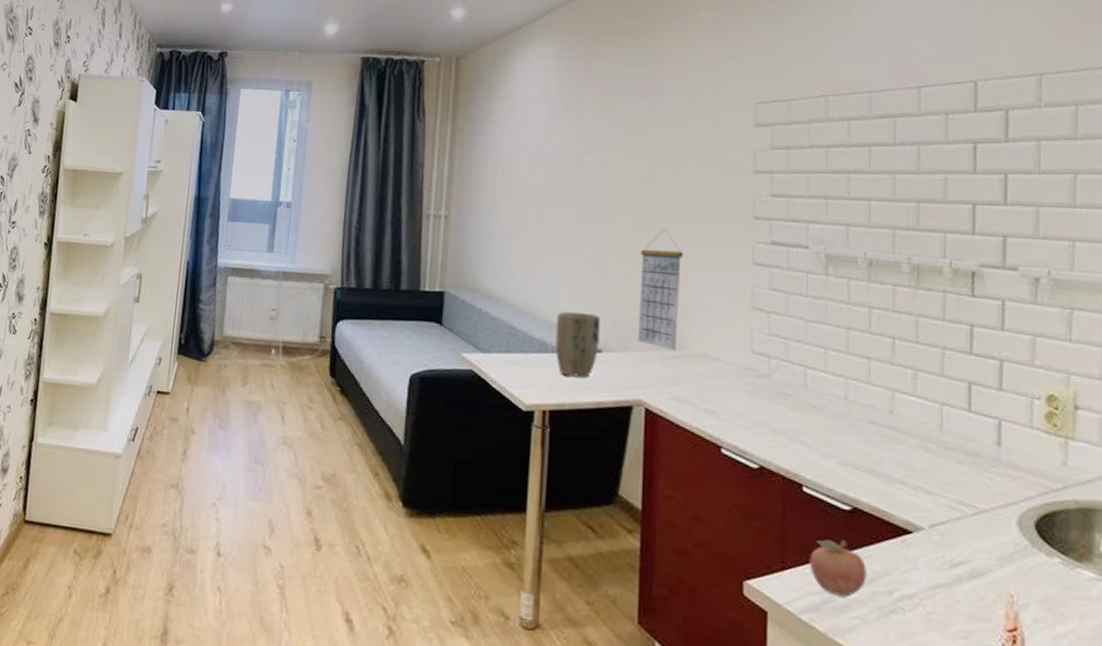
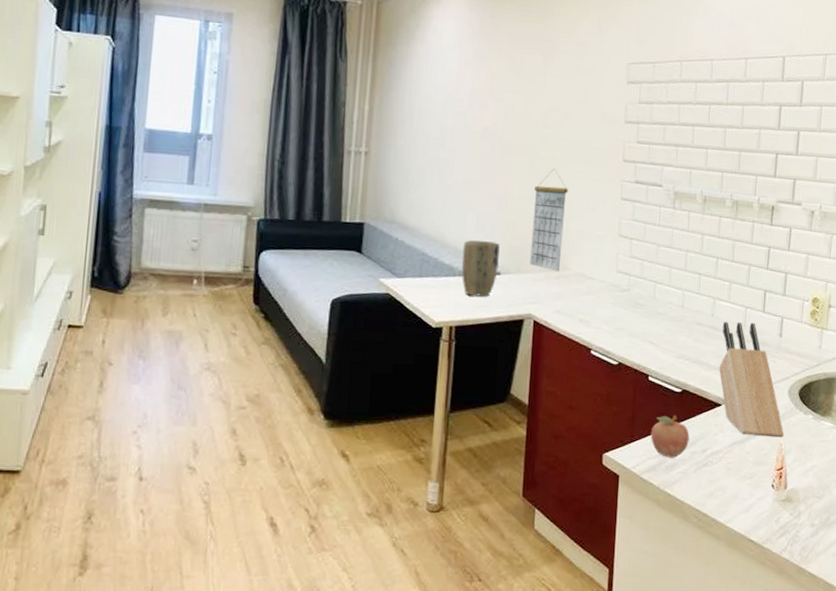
knife block: none [906,420,1016,586] -> present [719,321,784,438]

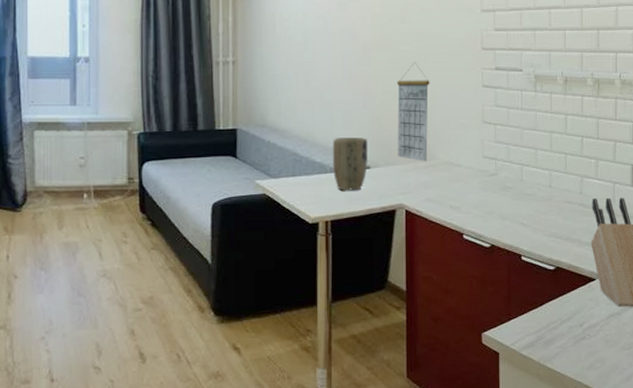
fruit: present [650,415,690,458] -> none [527,292,566,333]

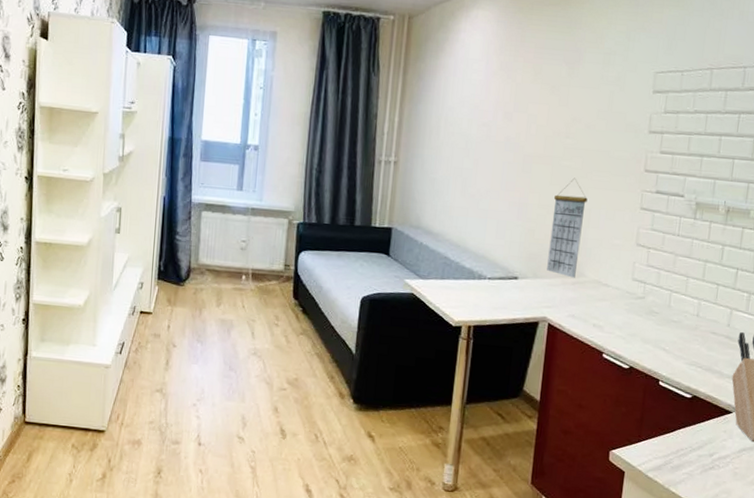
plant pot: present [332,138,368,191] -> none [481,246,518,300]

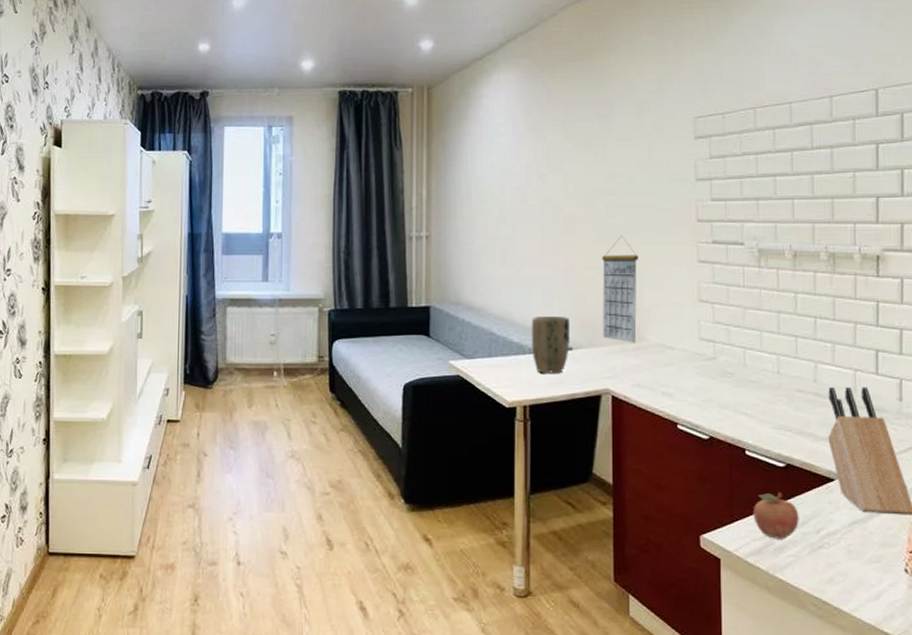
plant pot: none [481,246,518,300] -> present [531,317,570,373]
fruit: none [657,419,698,459] -> present [753,492,799,539]

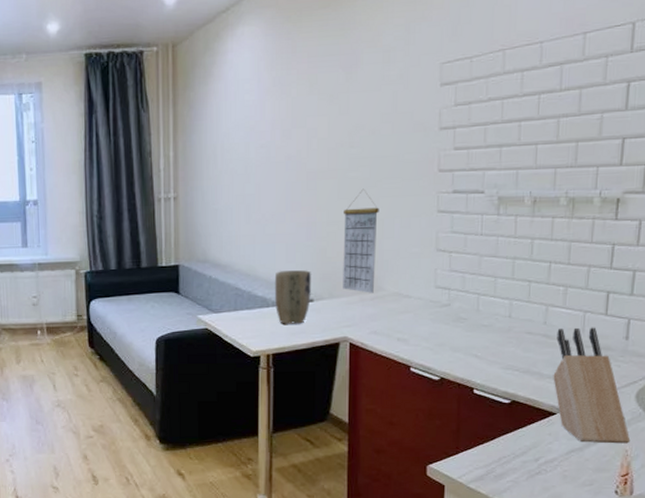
fruit: present [753,492,799,539] -> none [477,426,520,467]

